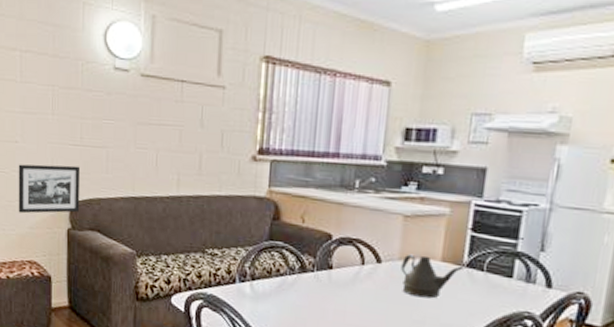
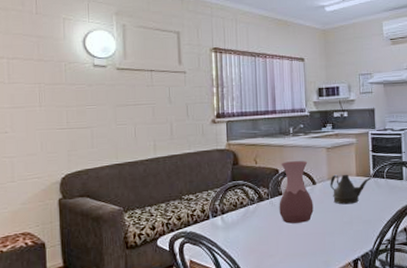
picture frame: present [18,164,81,214] -> none [8,145,70,193]
vase: none [325,226,374,311] -> present [279,161,314,224]

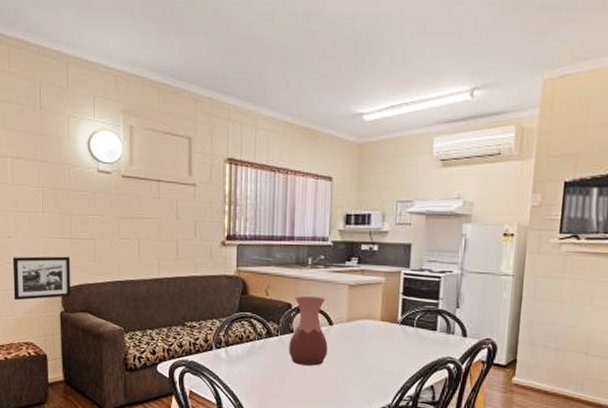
picture frame: none [8,145,70,193] -> present [12,256,71,301]
teapot: present [330,174,372,205] -> none [349,316,399,352]

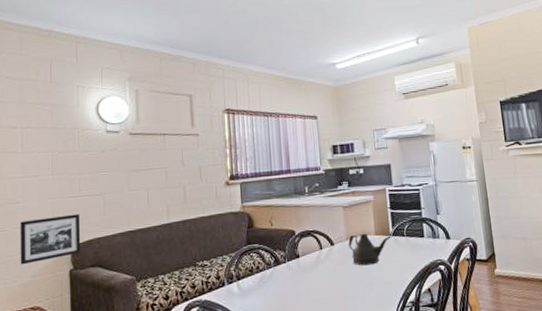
vase: present [289,296,328,366] -> none [296,221,333,288]
teapot: none [349,316,399,352] -> present [348,233,392,266]

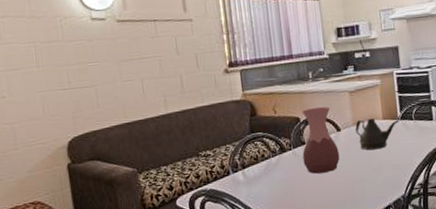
picture frame: present [20,214,81,265] -> none [8,107,77,161]
vase: none [296,221,333,288] -> present [301,106,340,174]

